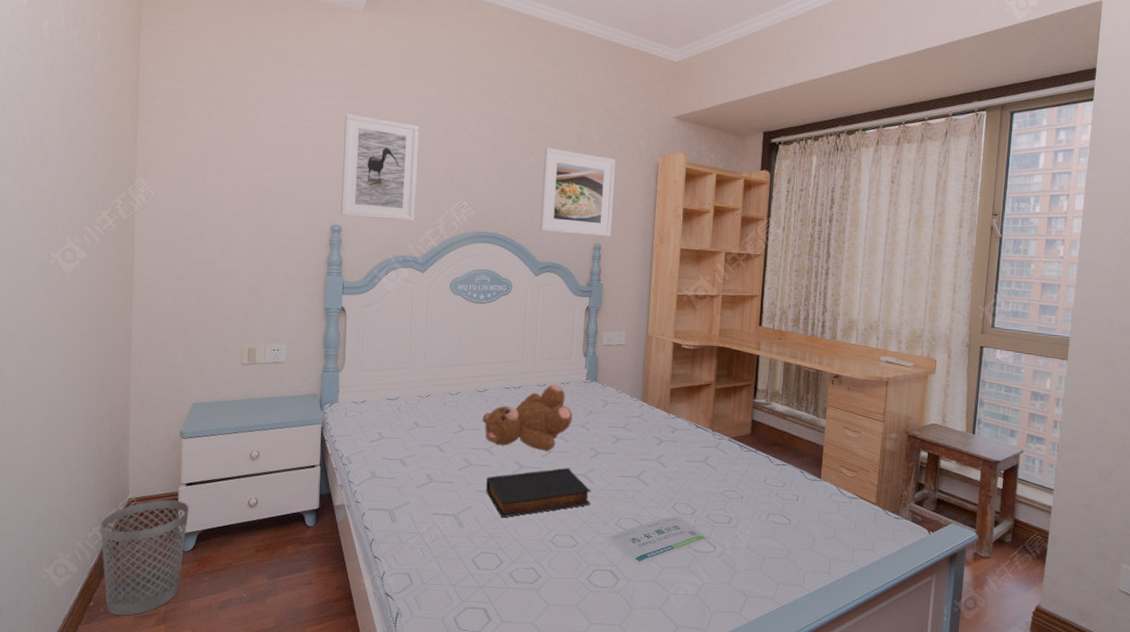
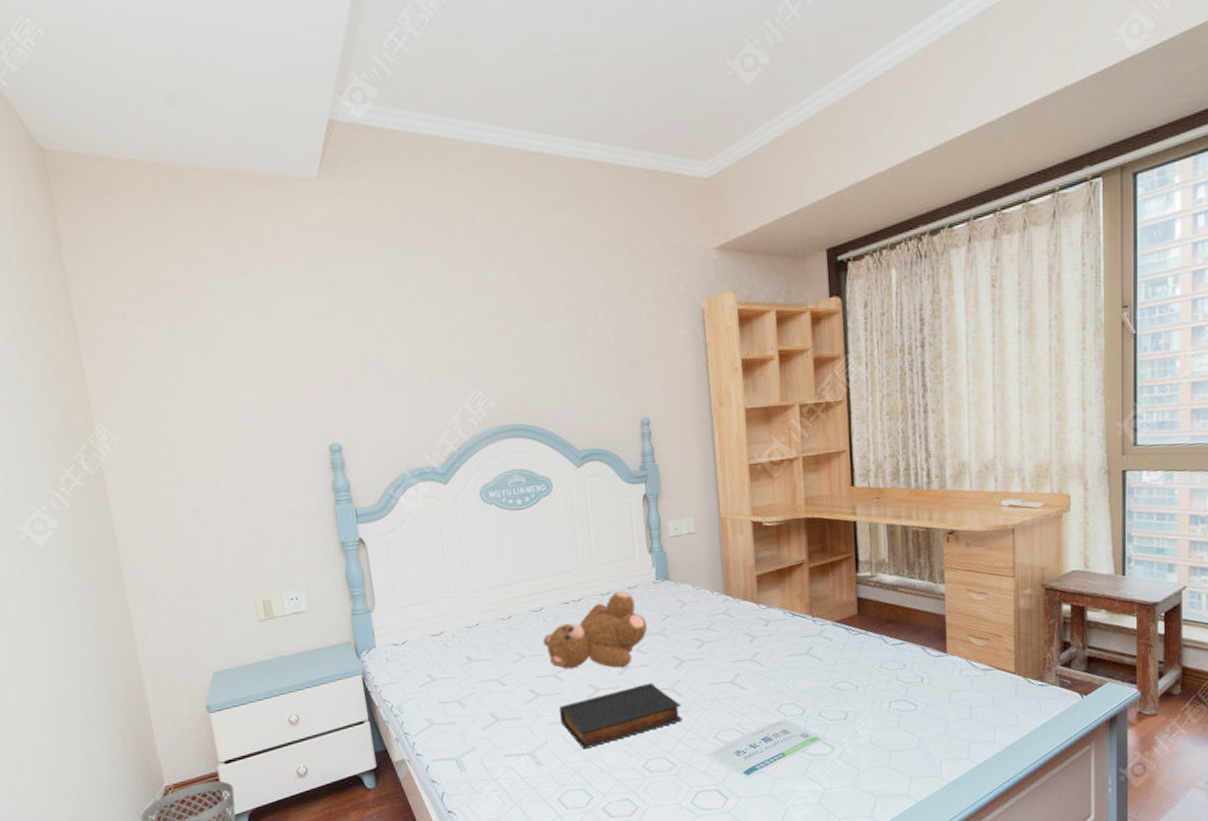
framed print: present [340,113,419,222] -> none [320,307,425,432]
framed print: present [539,147,616,237] -> none [564,310,660,414]

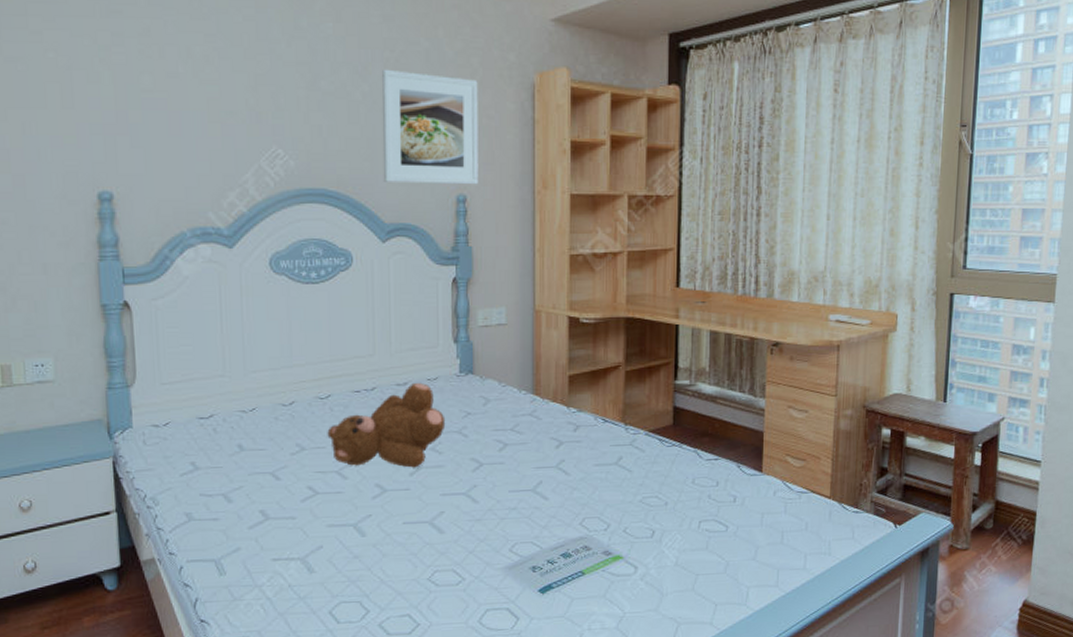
book: present [559,683,684,750] -> none [338,486,477,557]
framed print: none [564,310,660,414] -> present [381,69,479,185]

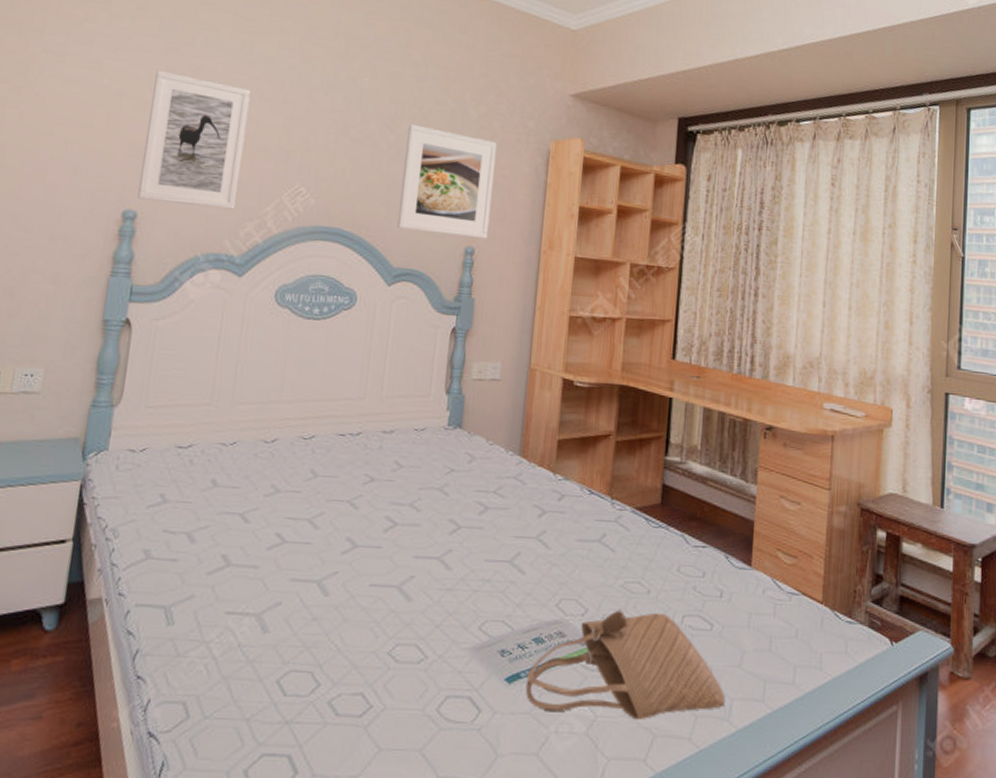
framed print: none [102,36,213,180] -> present [137,70,251,210]
teddy bear: present [327,382,446,468] -> none [305,431,428,524]
tote bag: none [558,521,742,614] -> present [525,609,725,720]

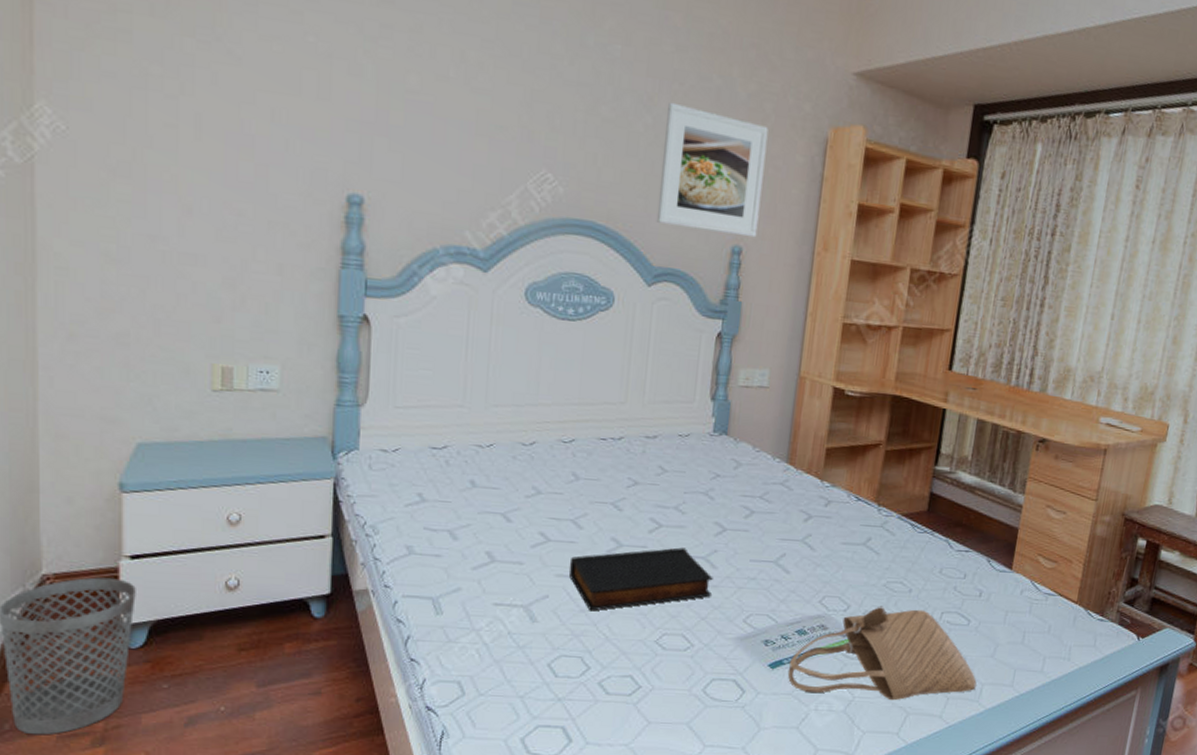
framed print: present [137,70,251,210] -> none [361,26,483,197]
book: none [303,547,448,620] -> present [568,547,713,612]

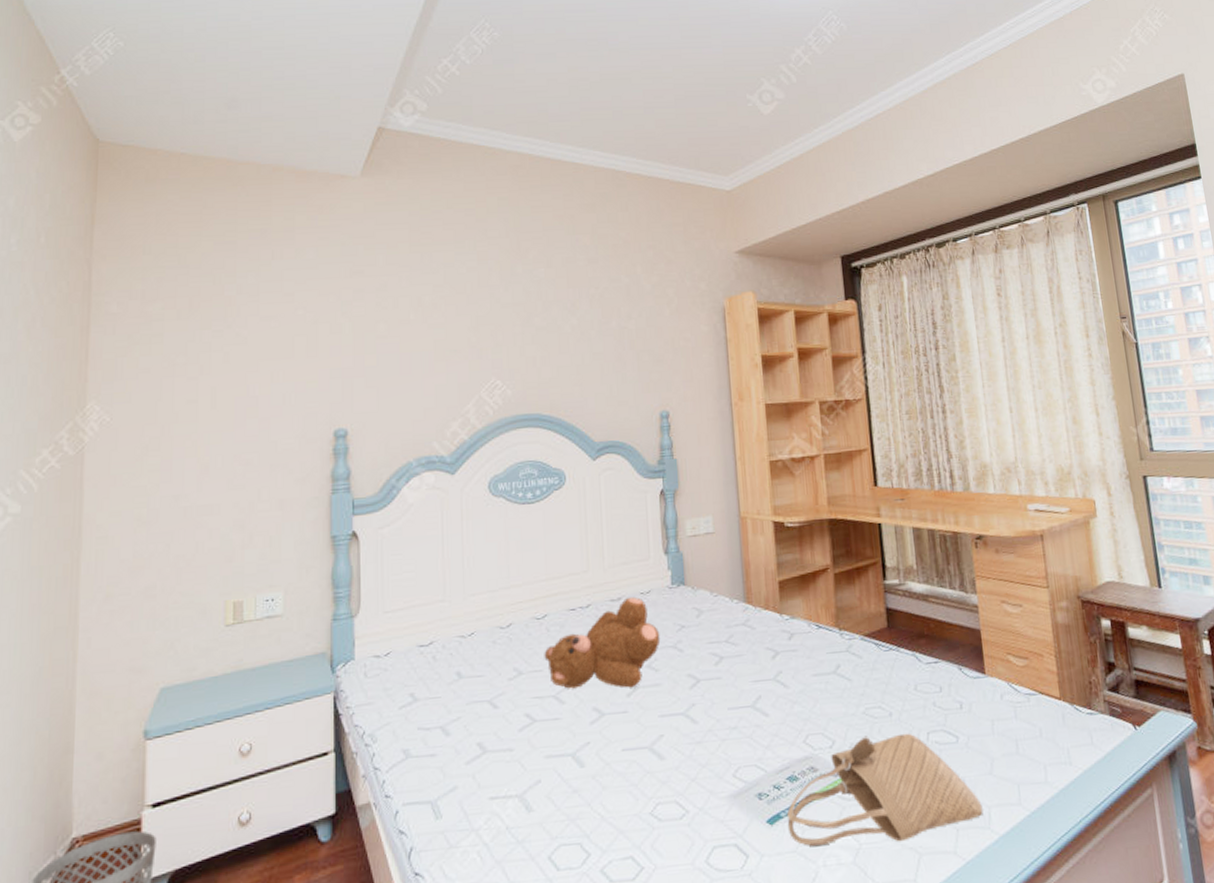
teddy bear: none [566,436,693,525] -> present [544,596,661,689]
book: present [568,547,713,612] -> none [556,706,698,791]
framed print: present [656,102,769,238] -> none [588,303,680,405]

